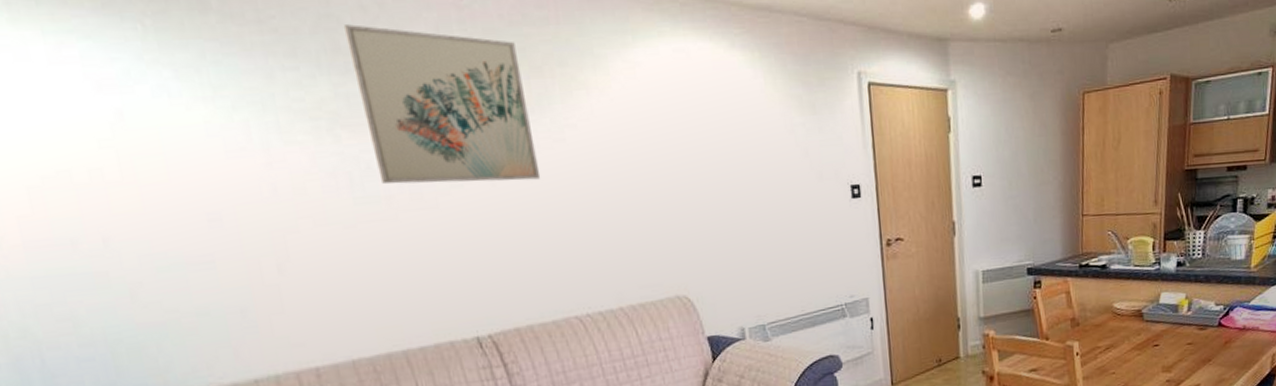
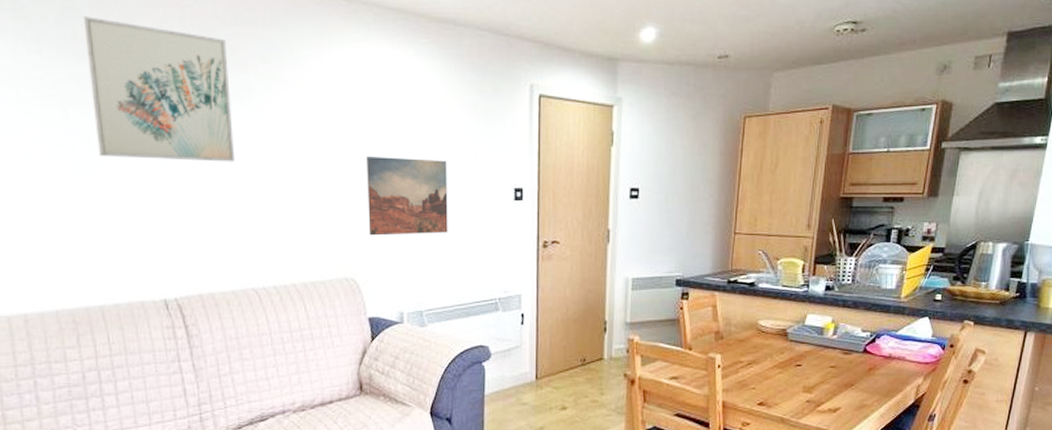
wall art: none [686,160,785,249] -> present [365,155,448,236]

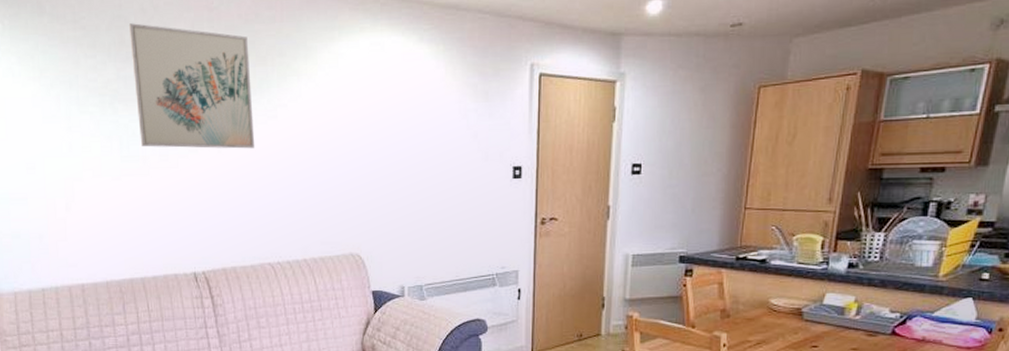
wall art: present [365,155,448,236] -> none [371,139,448,215]

